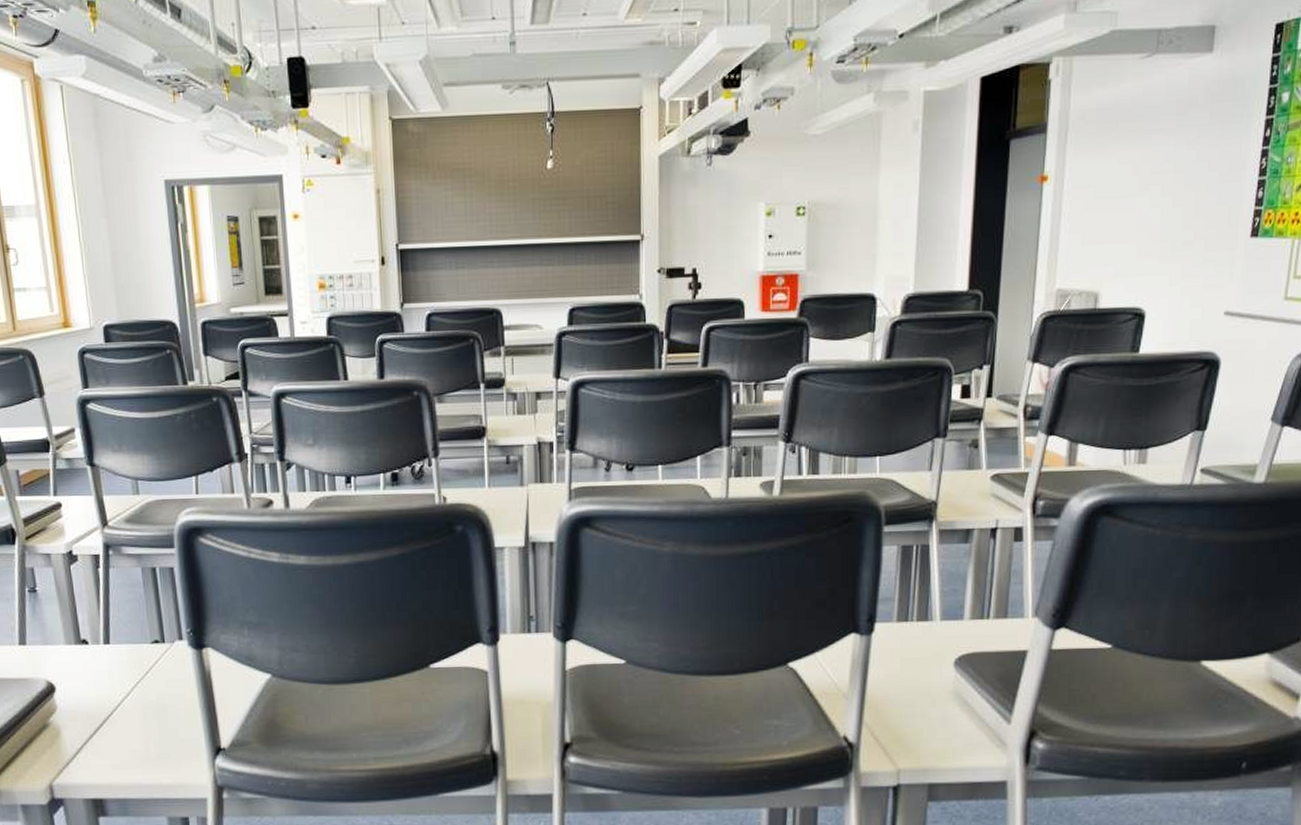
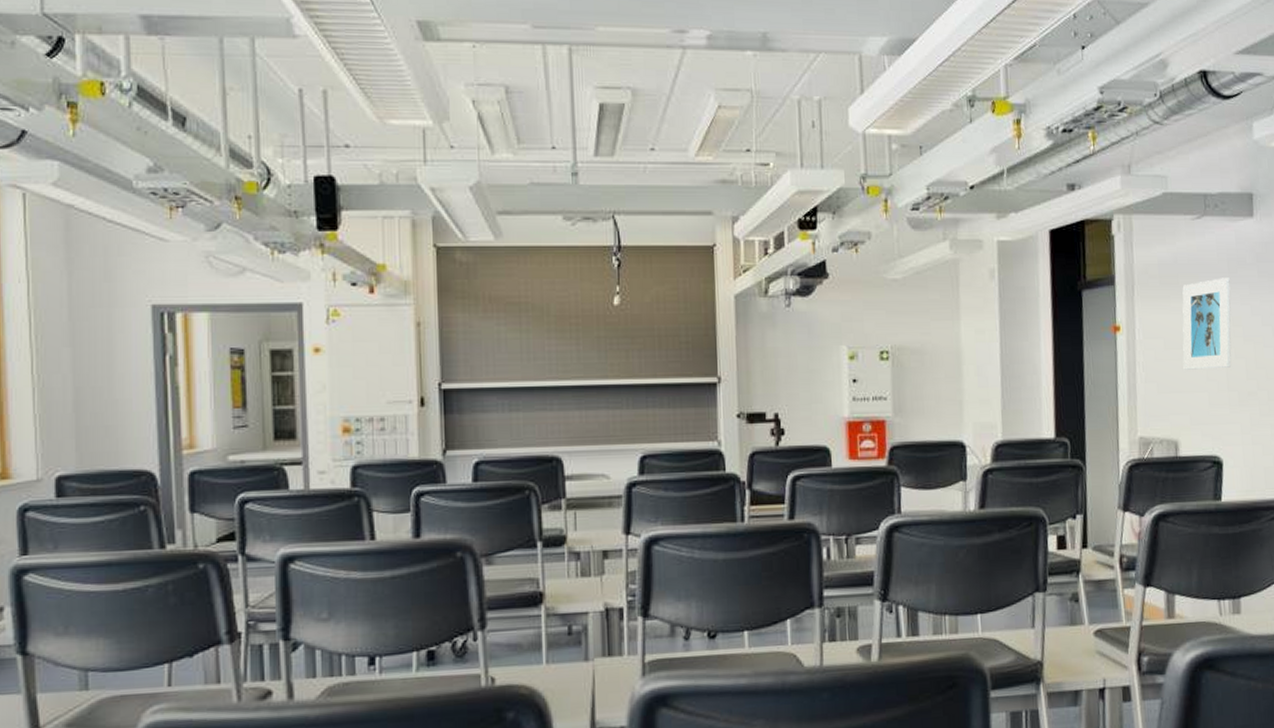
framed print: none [1113,120,1177,220] -> present [1182,278,1232,370]

